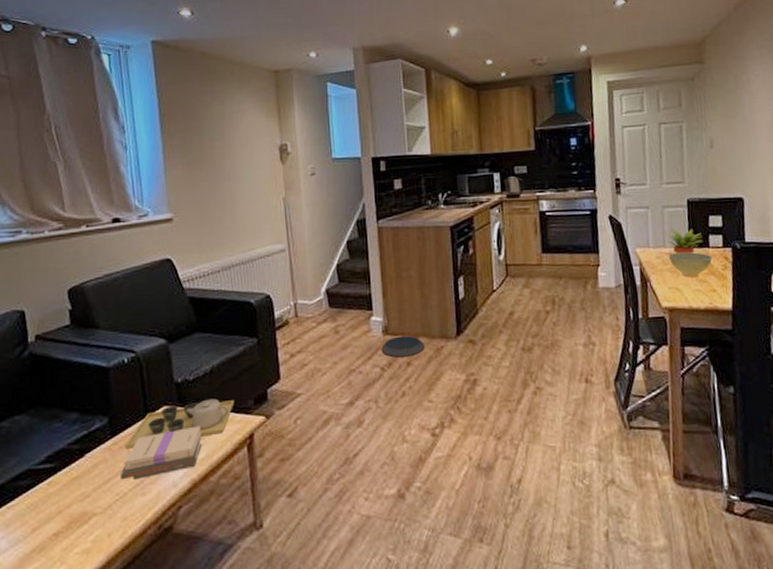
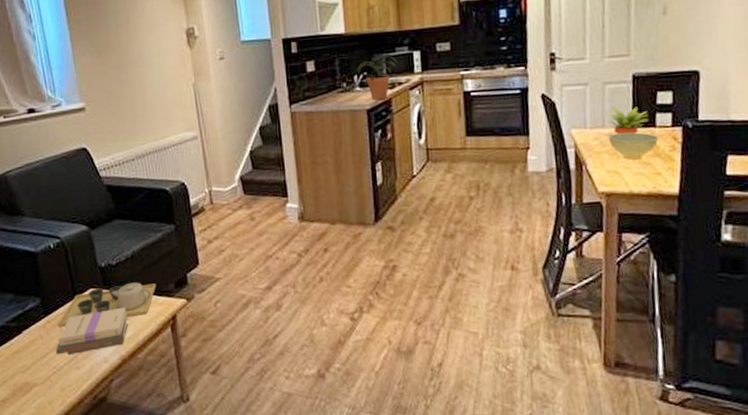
robot vacuum: present [381,335,425,358] -> none [297,222,342,244]
potted plant: none [441,176,480,217] -> present [357,55,398,100]
kettle: present [504,177,525,200] -> none [424,54,448,80]

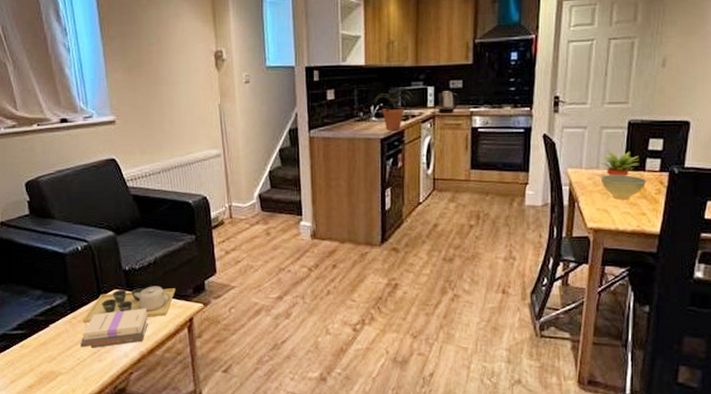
kettle: none [424,54,448,80] -> present [438,91,459,115]

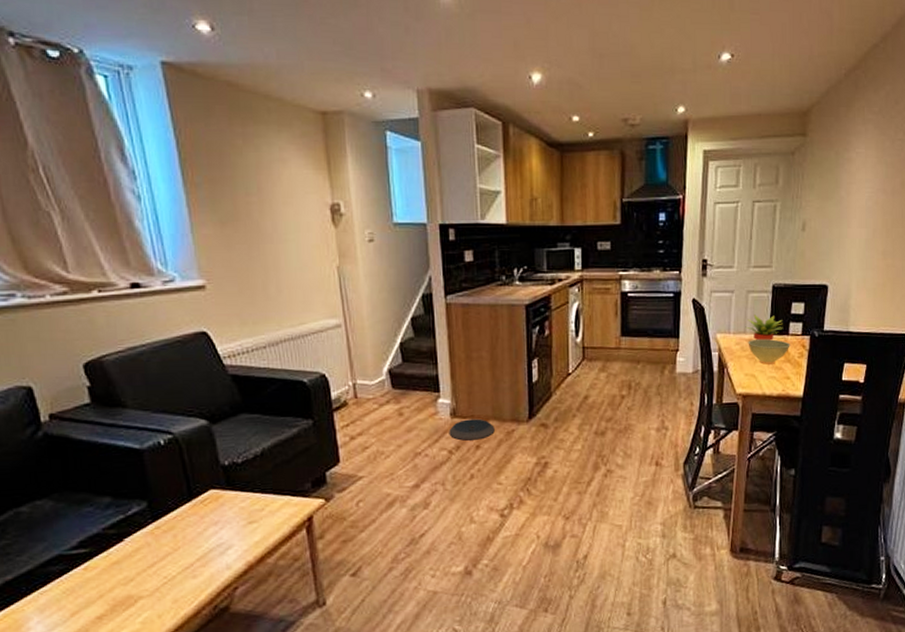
books: present [80,308,148,349] -> none [167,509,256,564]
tea set: present [83,286,176,323] -> none [170,482,290,533]
robot vacuum: none [309,241,350,260] -> present [449,418,495,441]
potted plant: present [374,88,413,130] -> none [517,250,559,295]
kettle: present [438,91,459,115] -> none [585,253,607,278]

